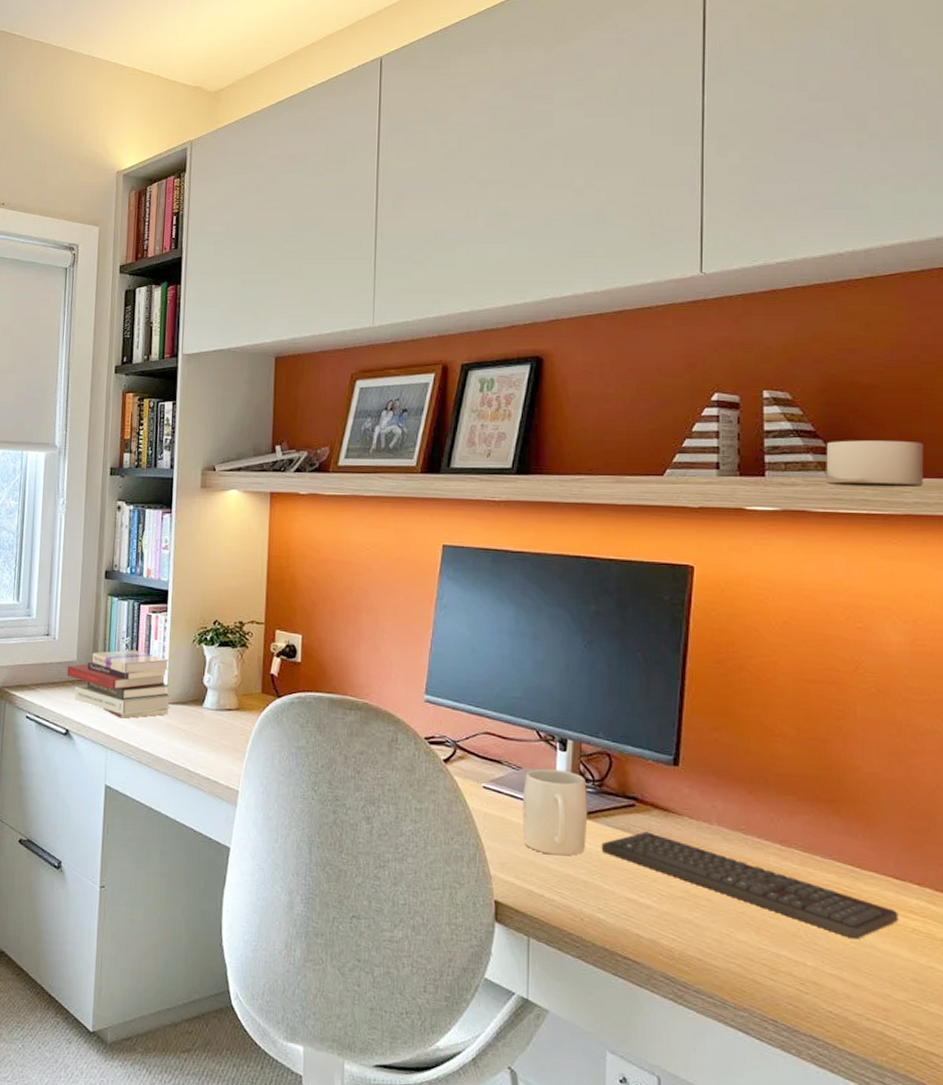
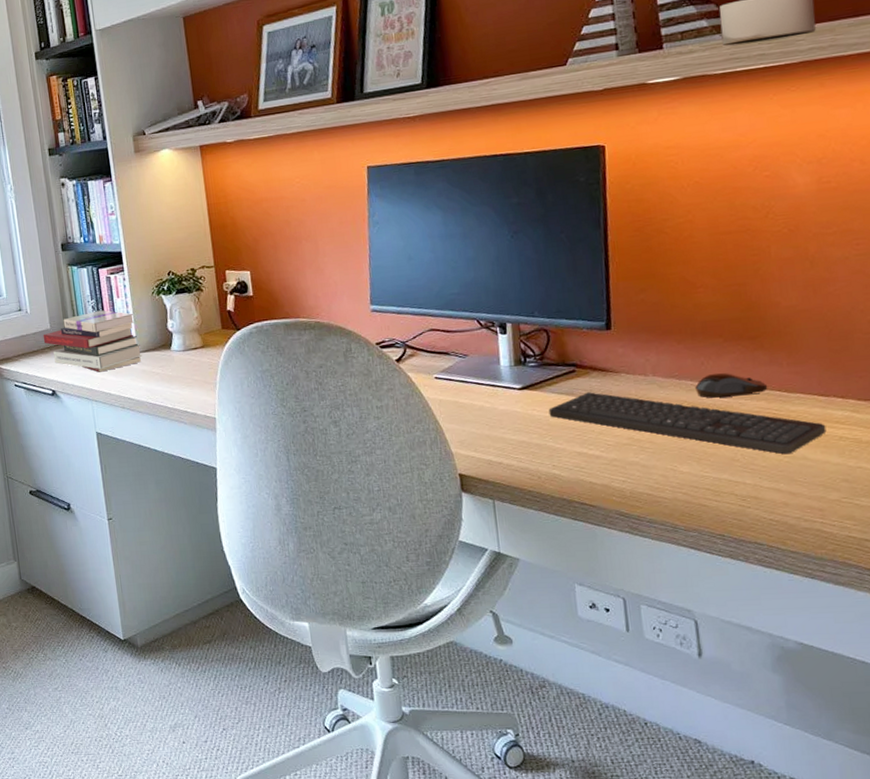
mug: present [522,768,588,856] -> none [471,351,535,427]
computer mouse: none [762,833,840,865] -> present [695,372,768,398]

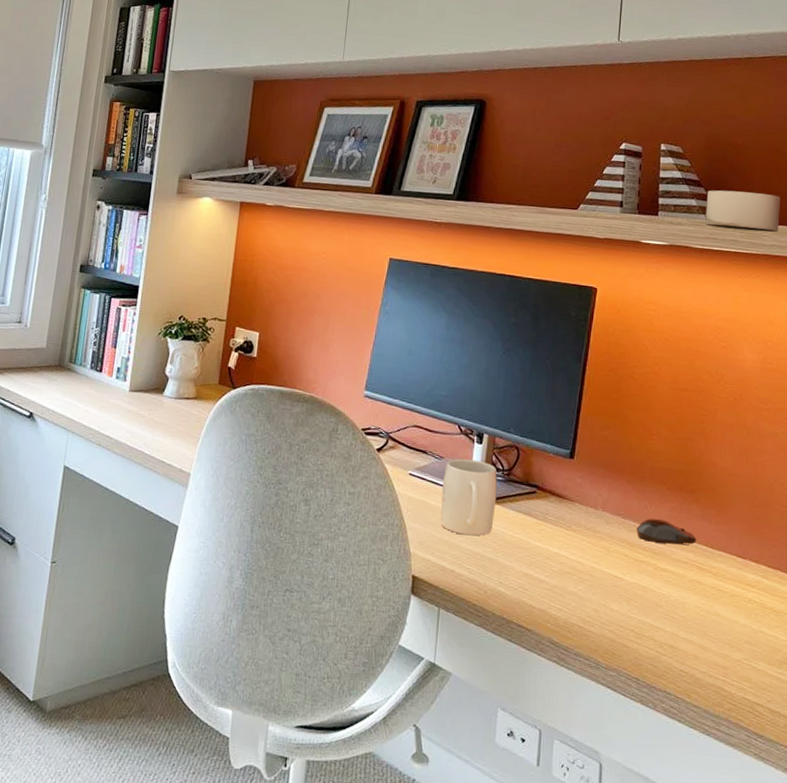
books: present [43,310,143,372] -> none [35,339,134,404]
mug: none [471,351,535,427] -> present [440,458,498,536]
computer keyboard: present [548,392,827,454] -> none [505,515,739,608]

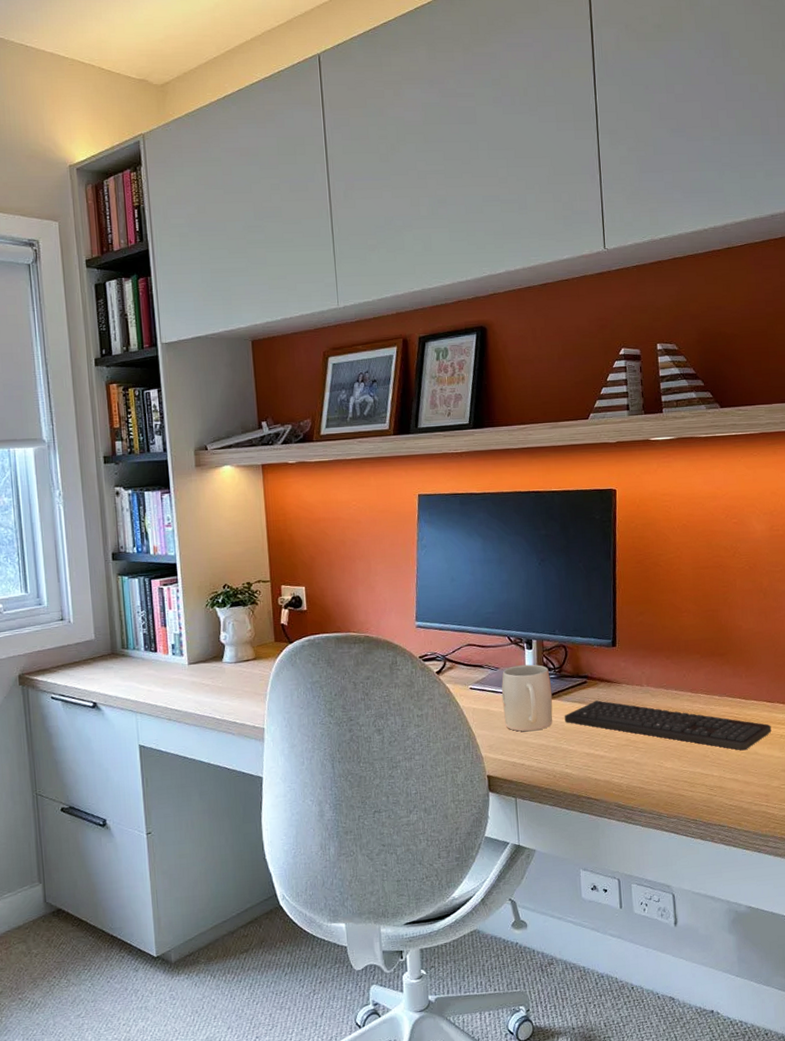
computer keyboard: none [505,515,739,608] -> present [564,700,772,750]
computer mouse: present [636,518,697,545] -> none [678,683,732,705]
candle: present [705,190,781,233] -> none [704,376,772,415]

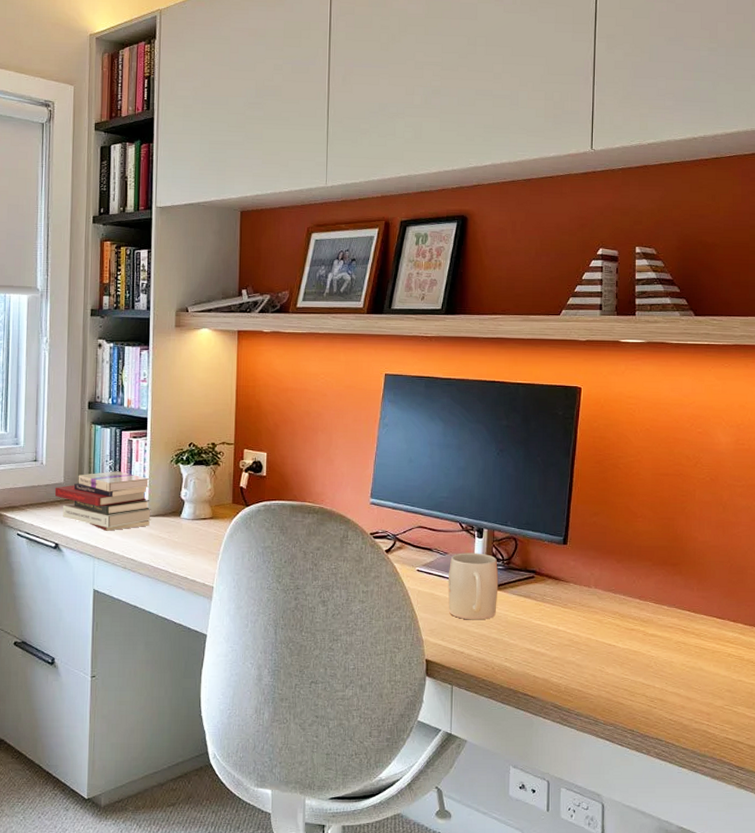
books: none [86,621,193,684] -> present [54,471,152,531]
computer keyboard: present [564,700,772,750] -> none [508,597,720,664]

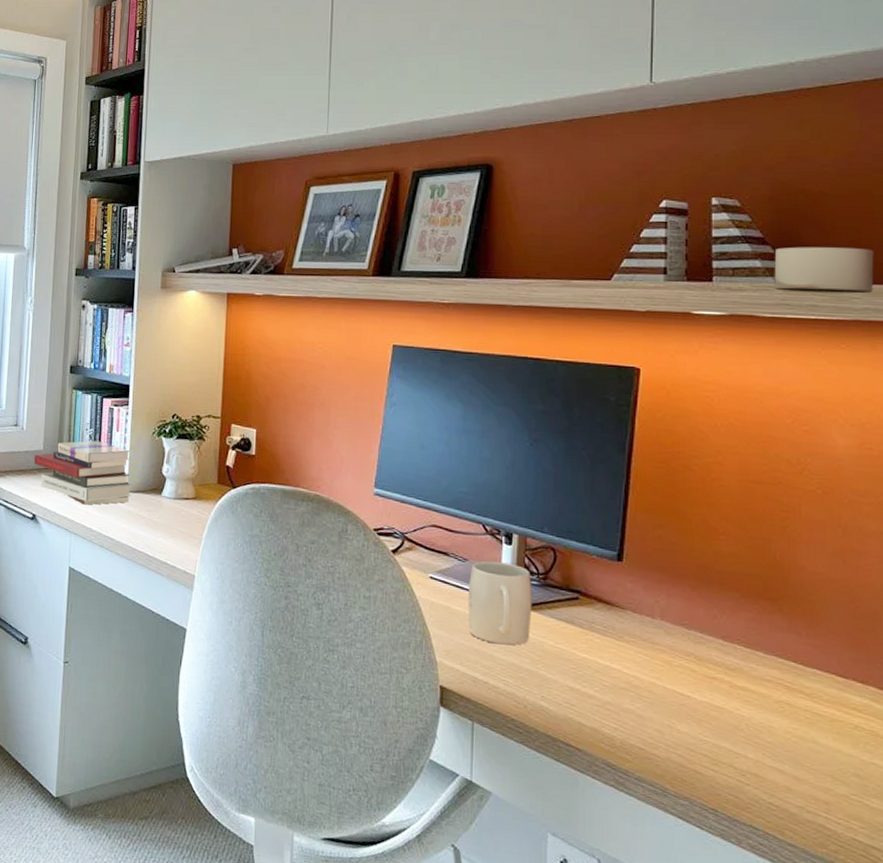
candle: none [679,287,749,324] -> present [774,246,874,294]

